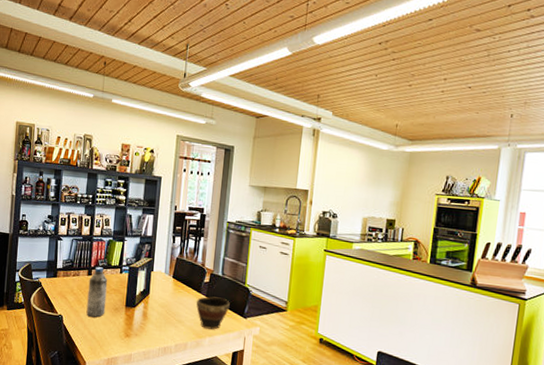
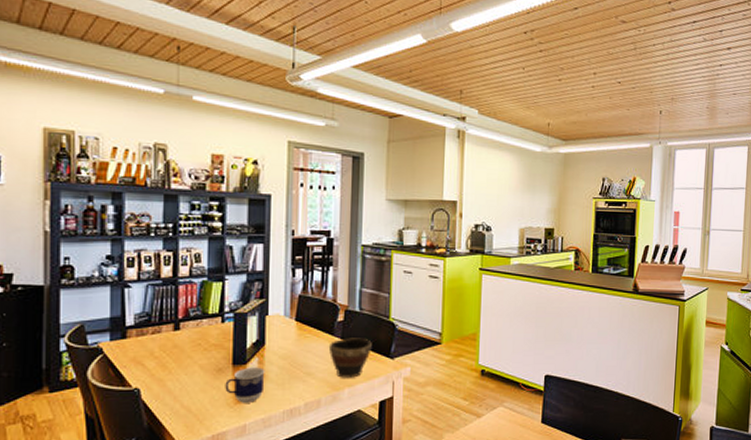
water bottle: present [86,267,108,318] -> none [175,318,205,385]
cup: none [119,310,148,338] -> present [225,367,265,403]

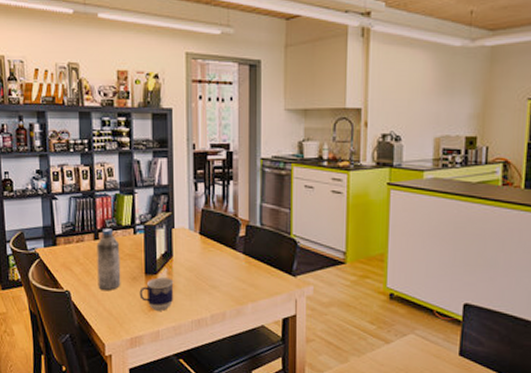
water bottle: none [175,318,205,385] -> present [96,229,121,290]
bowl: present [328,338,372,378] -> none [231,253,274,293]

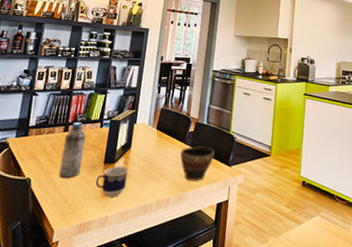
bowl: none [231,253,274,293] -> present [180,146,215,181]

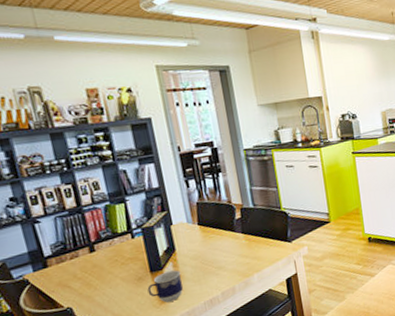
water bottle: present [58,122,86,178] -> none [93,238,127,298]
bowl: present [180,146,215,181] -> none [232,229,271,266]

